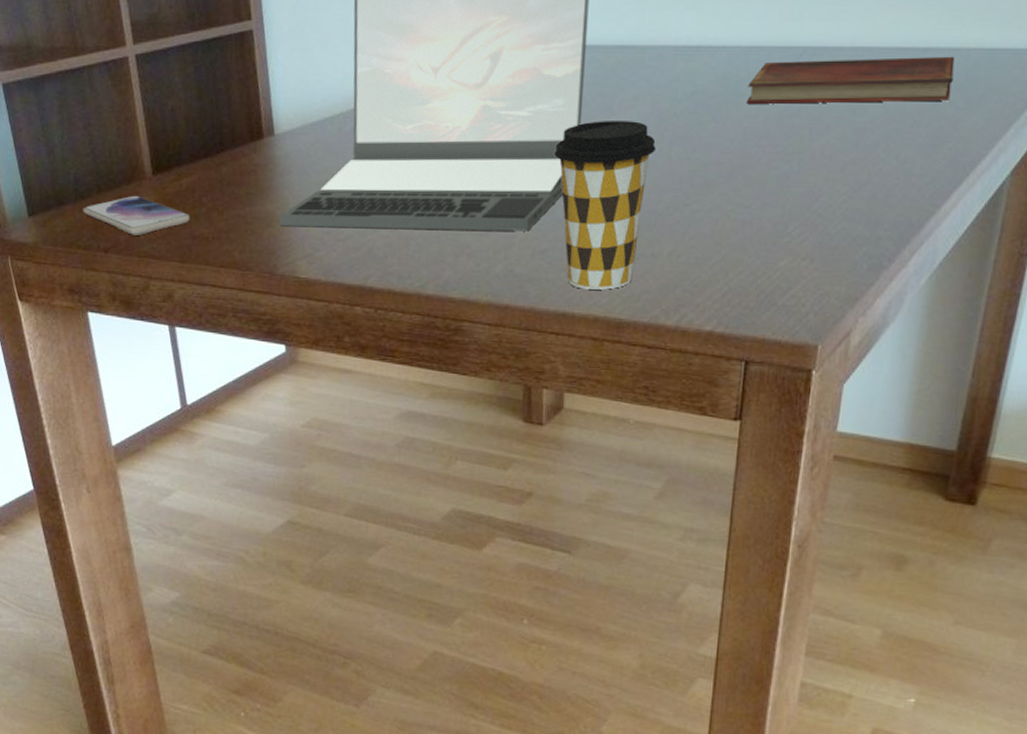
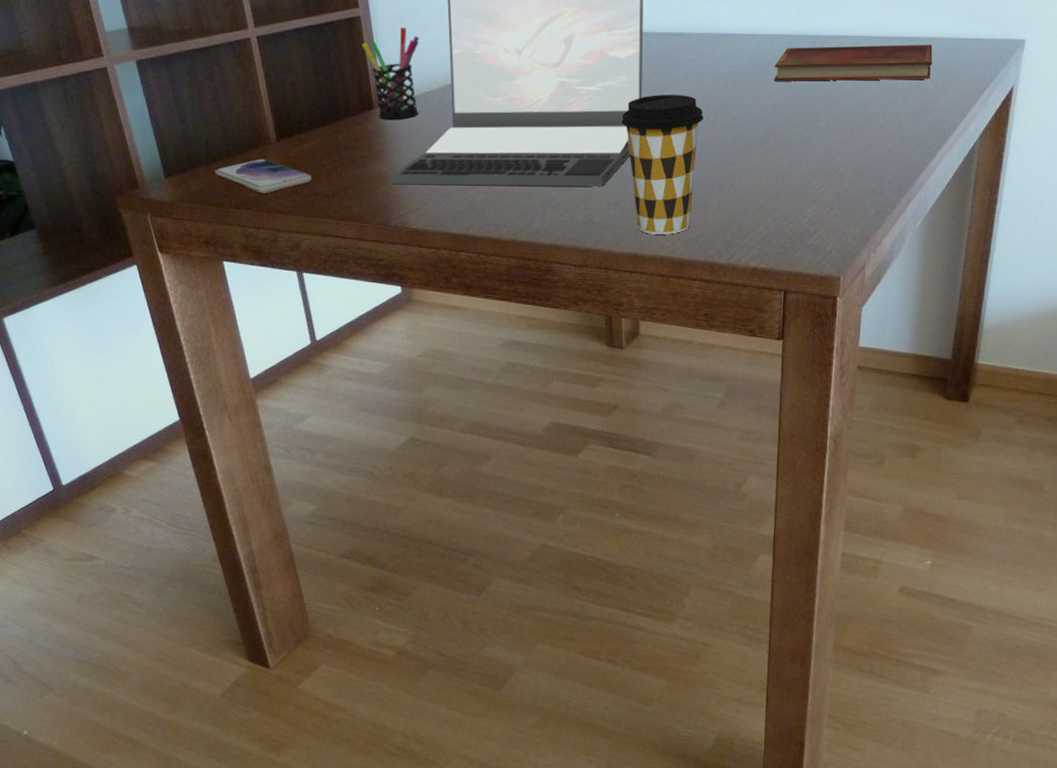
pen holder: none [253,42,319,152] -> present [362,27,419,120]

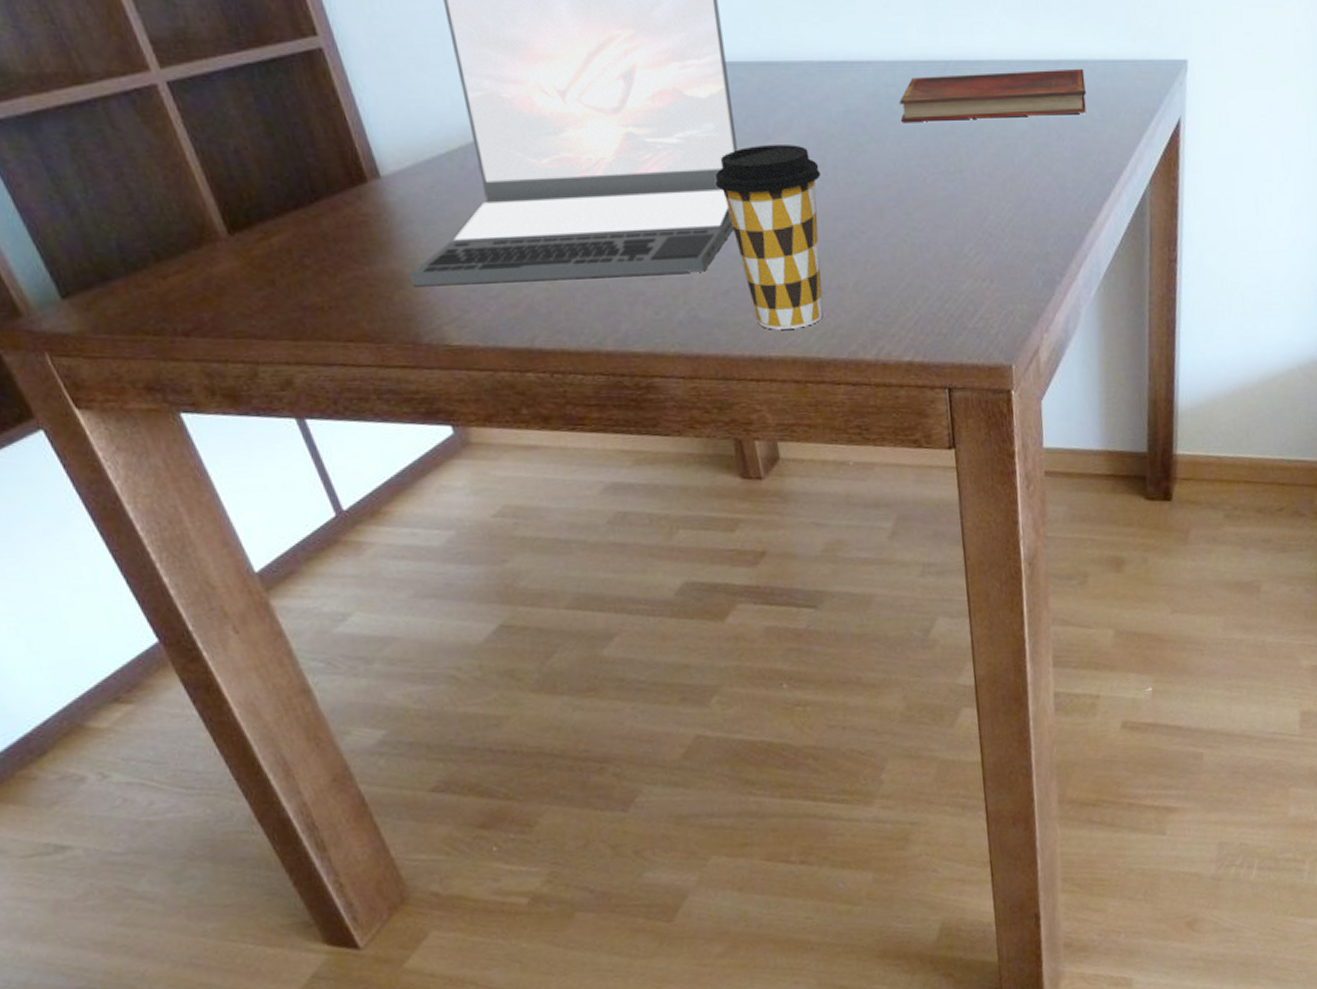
smartphone: present [215,158,312,193] -> none [140,261,293,312]
pen holder: present [362,27,419,120] -> none [332,62,433,197]

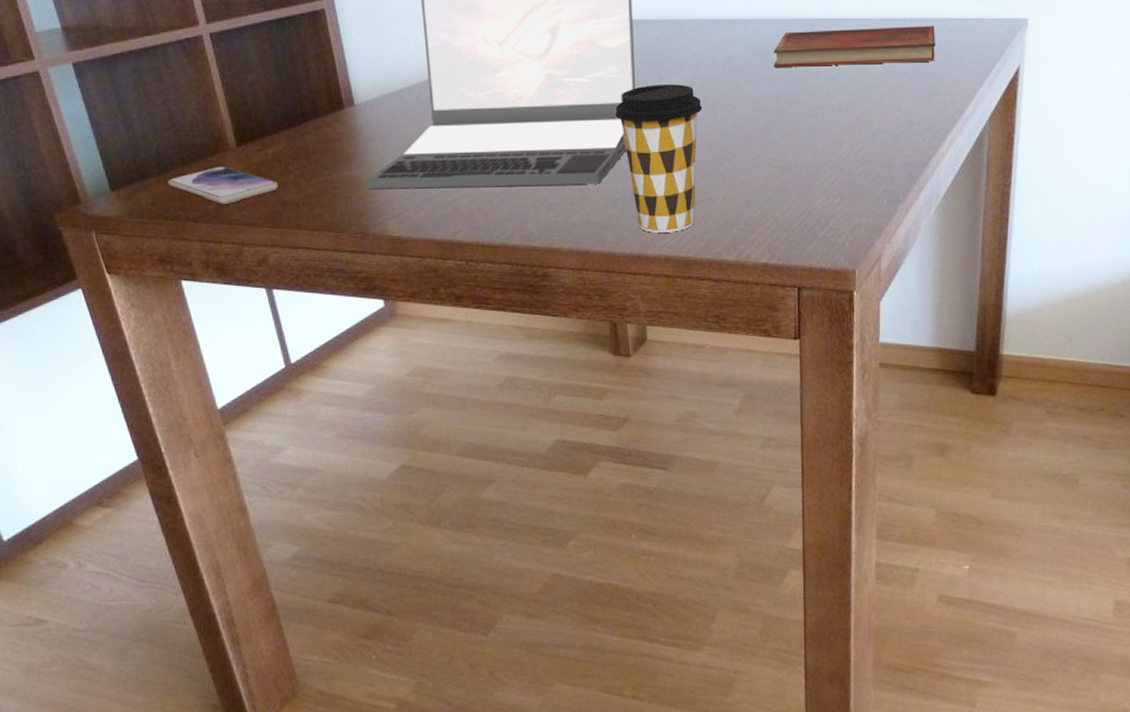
smartphone: none [140,261,293,312] -> present [168,166,278,204]

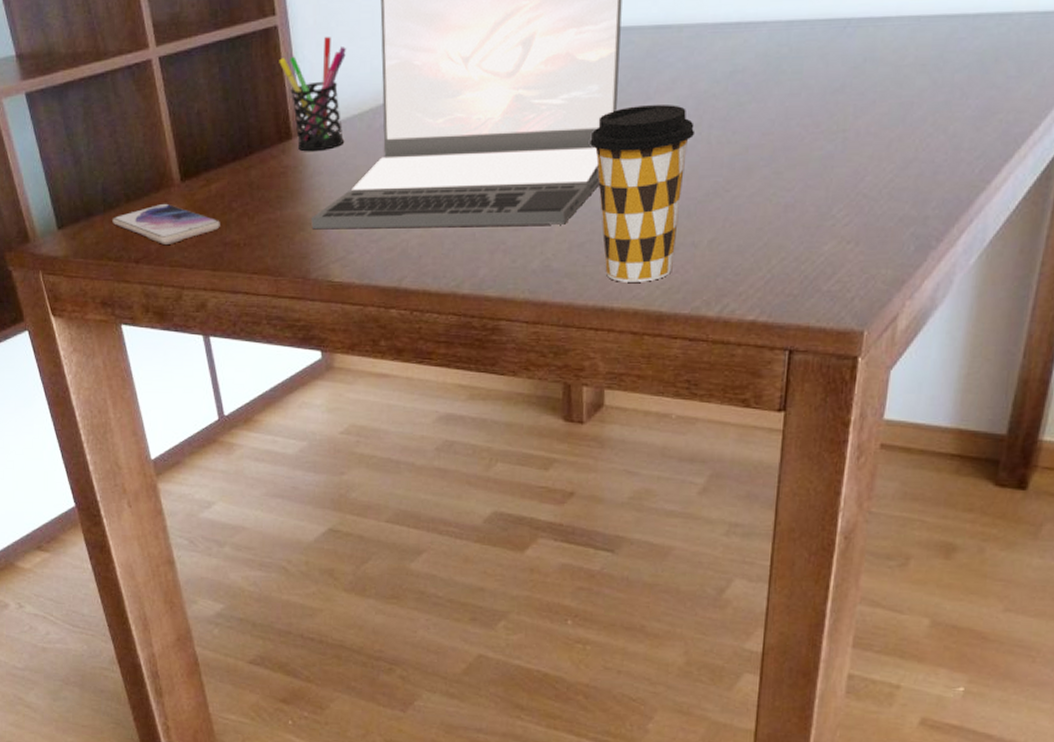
pen holder: none [328,19,393,120] -> present [279,36,346,152]
diary: present [773,25,936,67] -> none [789,21,1006,81]

